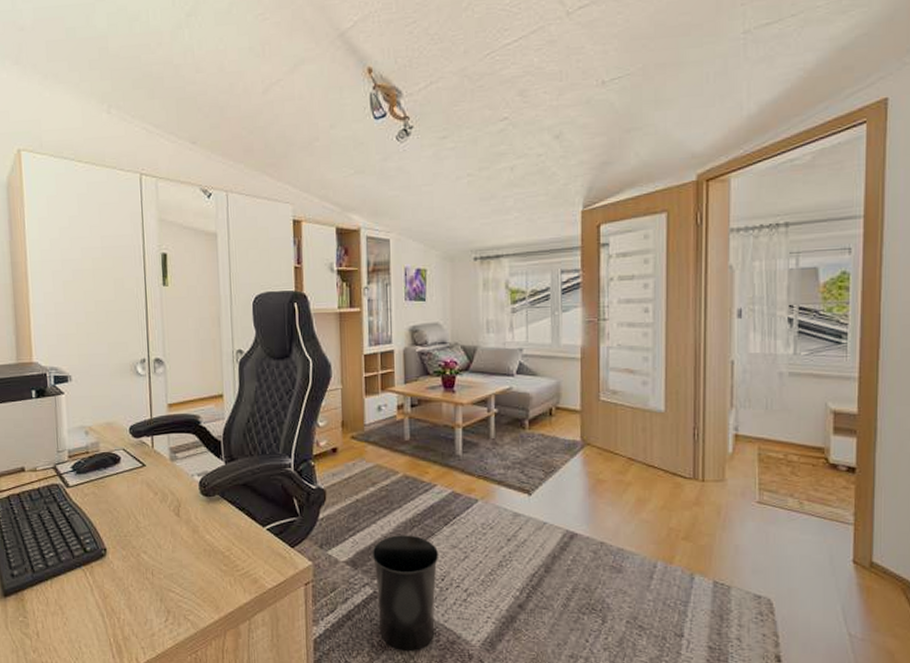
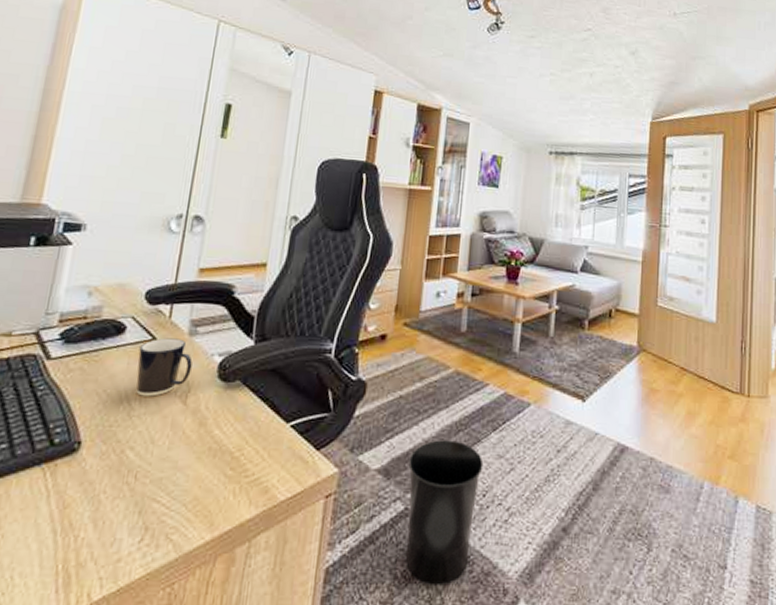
mug: none [134,464,178,512] -> present [135,338,193,397]

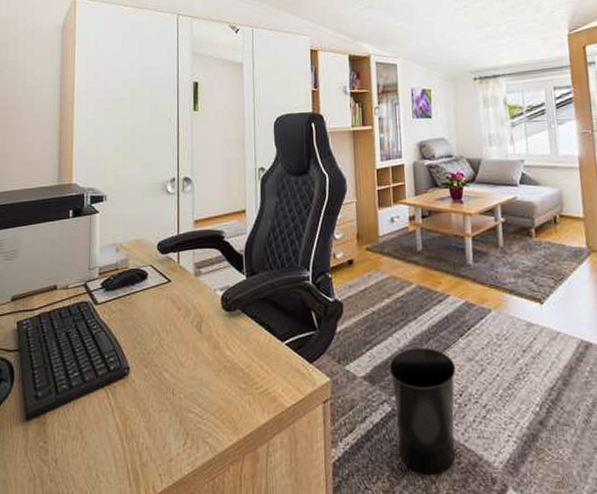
mug: present [135,338,193,397] -> none [160,279,201,328]

